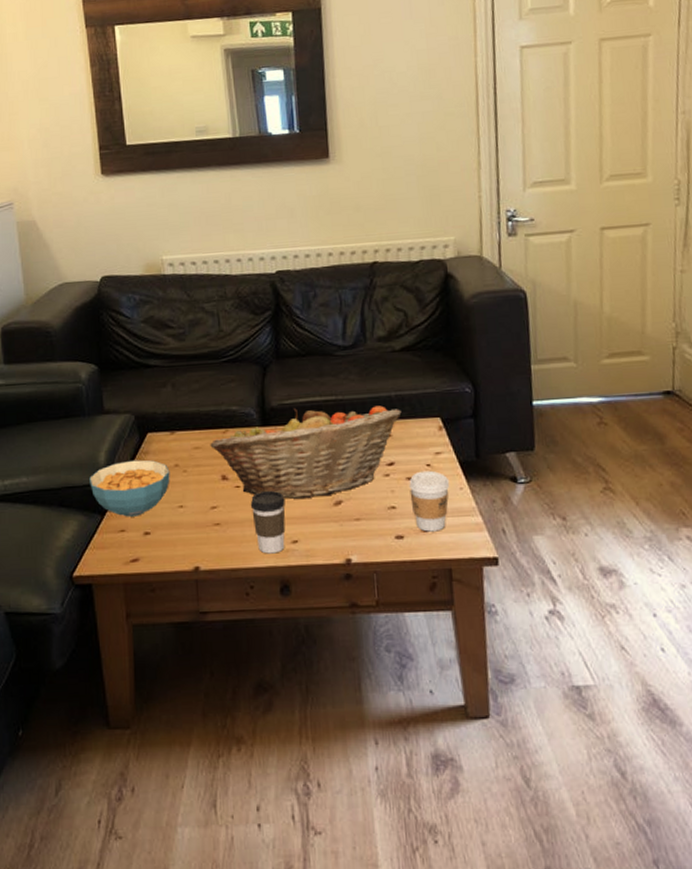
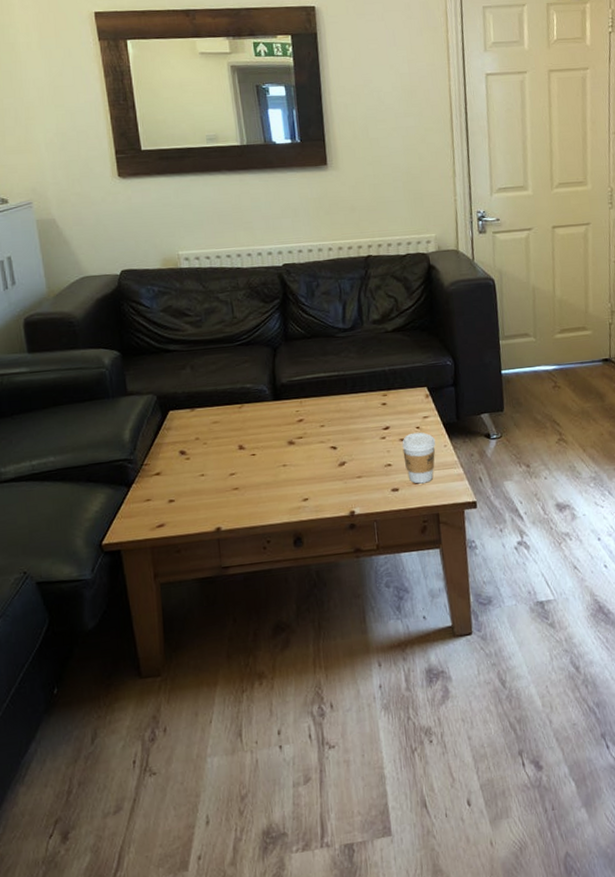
cereal bowl: present [89,459,170,517] -> none [115,435,192,488]
fruit basket: present [210,405,402,500] -> none [227,379,394,463]
coffee cup: present [250,490,286,554] -> none [265,456,297,512]

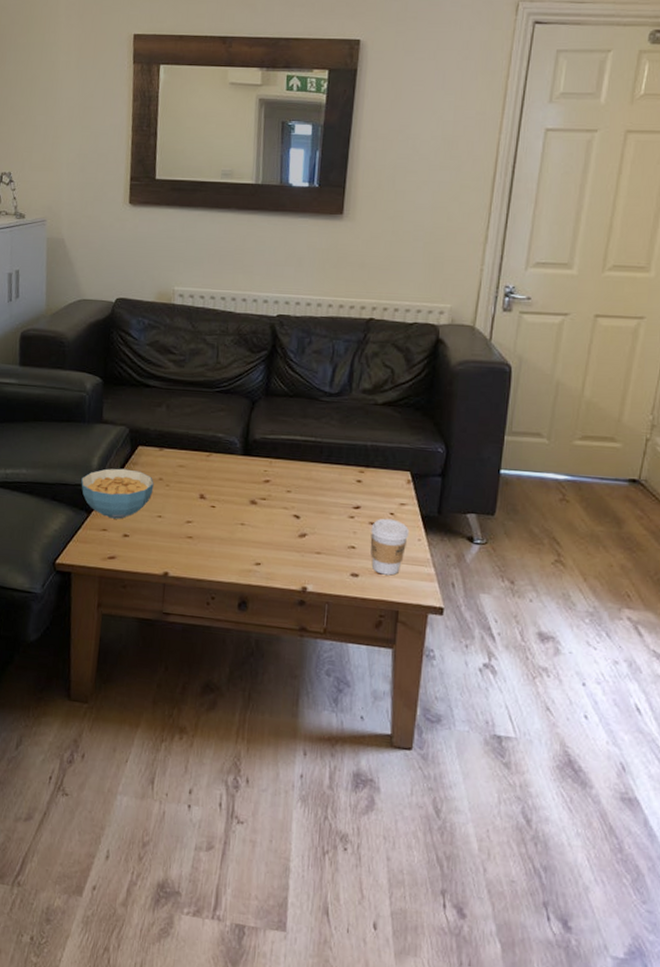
cereal bowl: none [115,435,192,488] -> present [81,468,154,519]

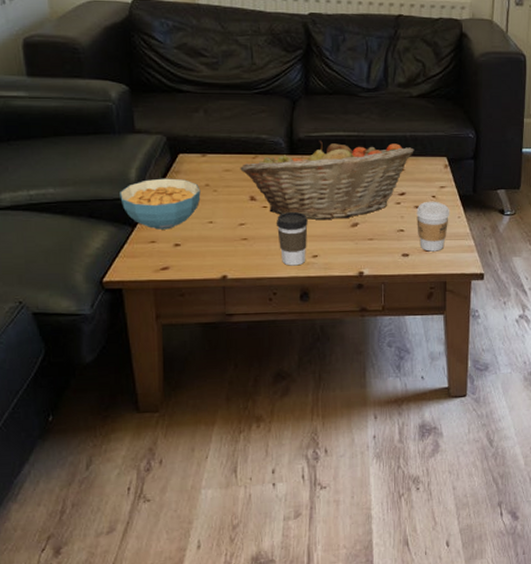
fruit basket: none [193,442,375,528] -> present [240,140,414,221]
coffee cup: none [222,514,255,572] -> present [276,211,308,266]

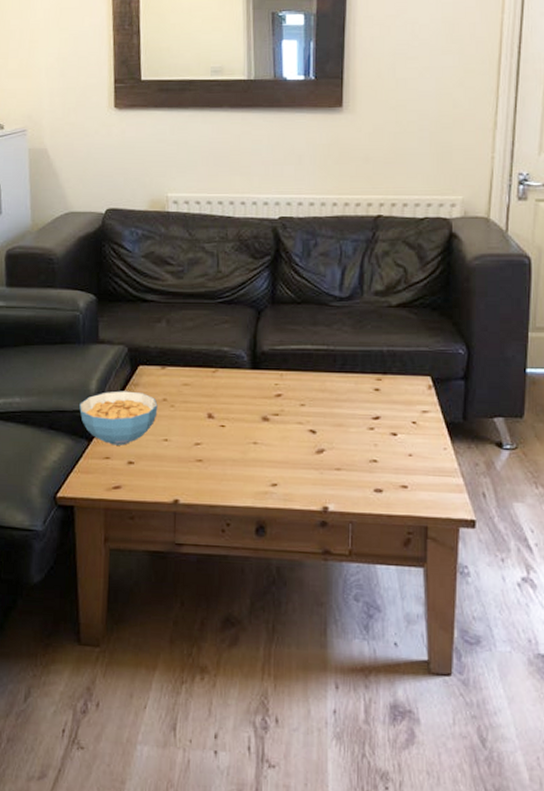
fruit basket: present [240,140,414,221] -> none [199,353,392,445]
coffee cup: present [276,211,308,266] -> none [233,432,268,495]
coffee cup: present [416,201,450,252] -> none [393,427,434,489]

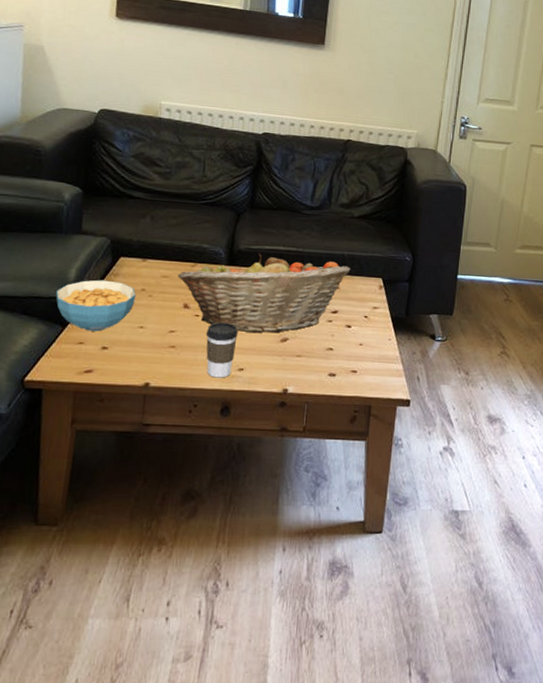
fruit basket: none [199,353,392,445] -> present [178,252,351,334]
coffee cup: none [233,432,268,495] -> present [206,322,238,378]

